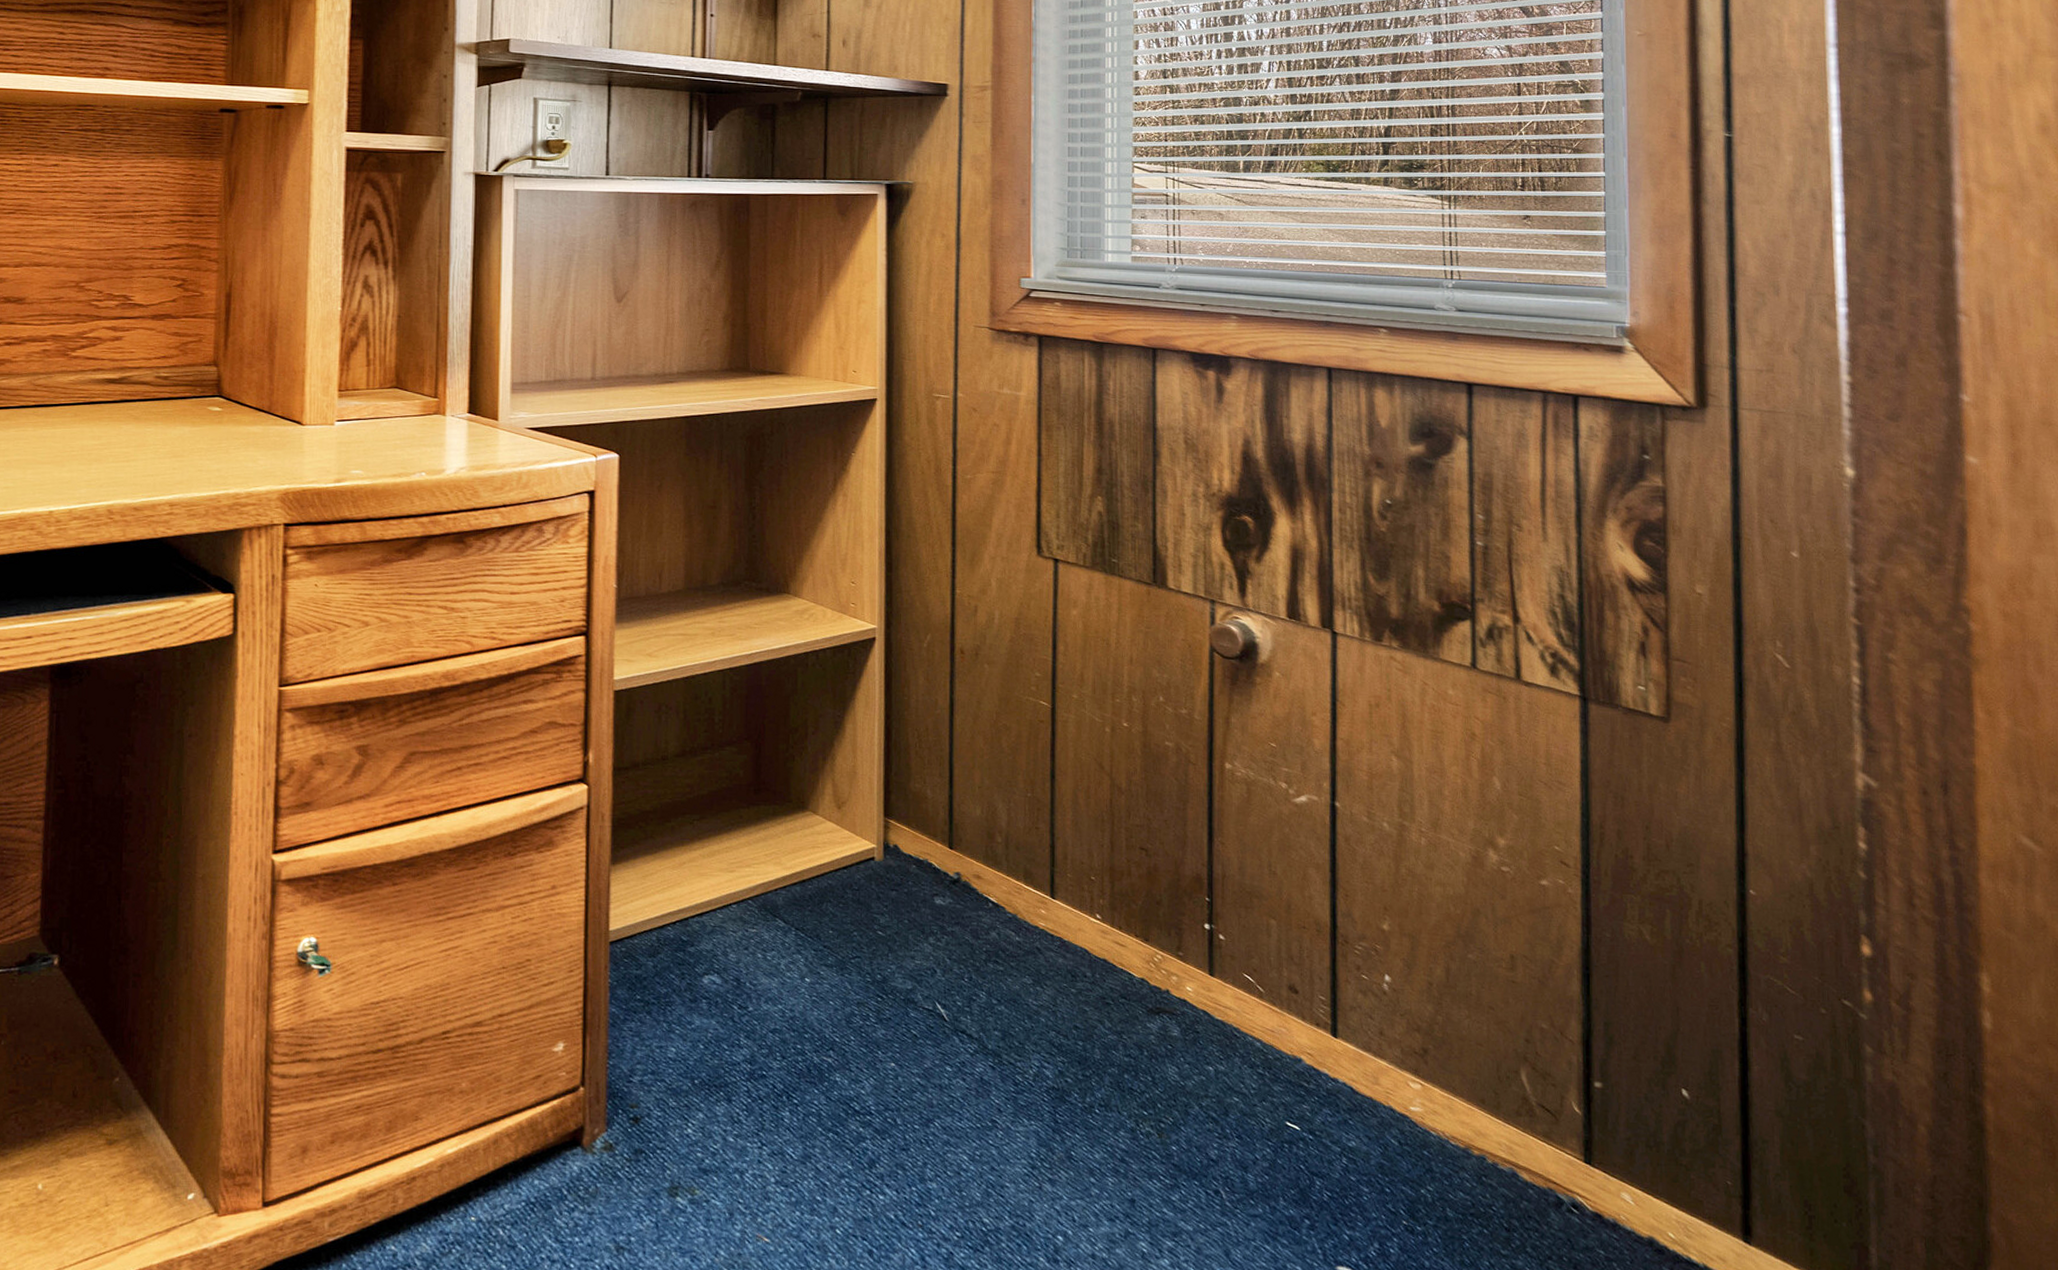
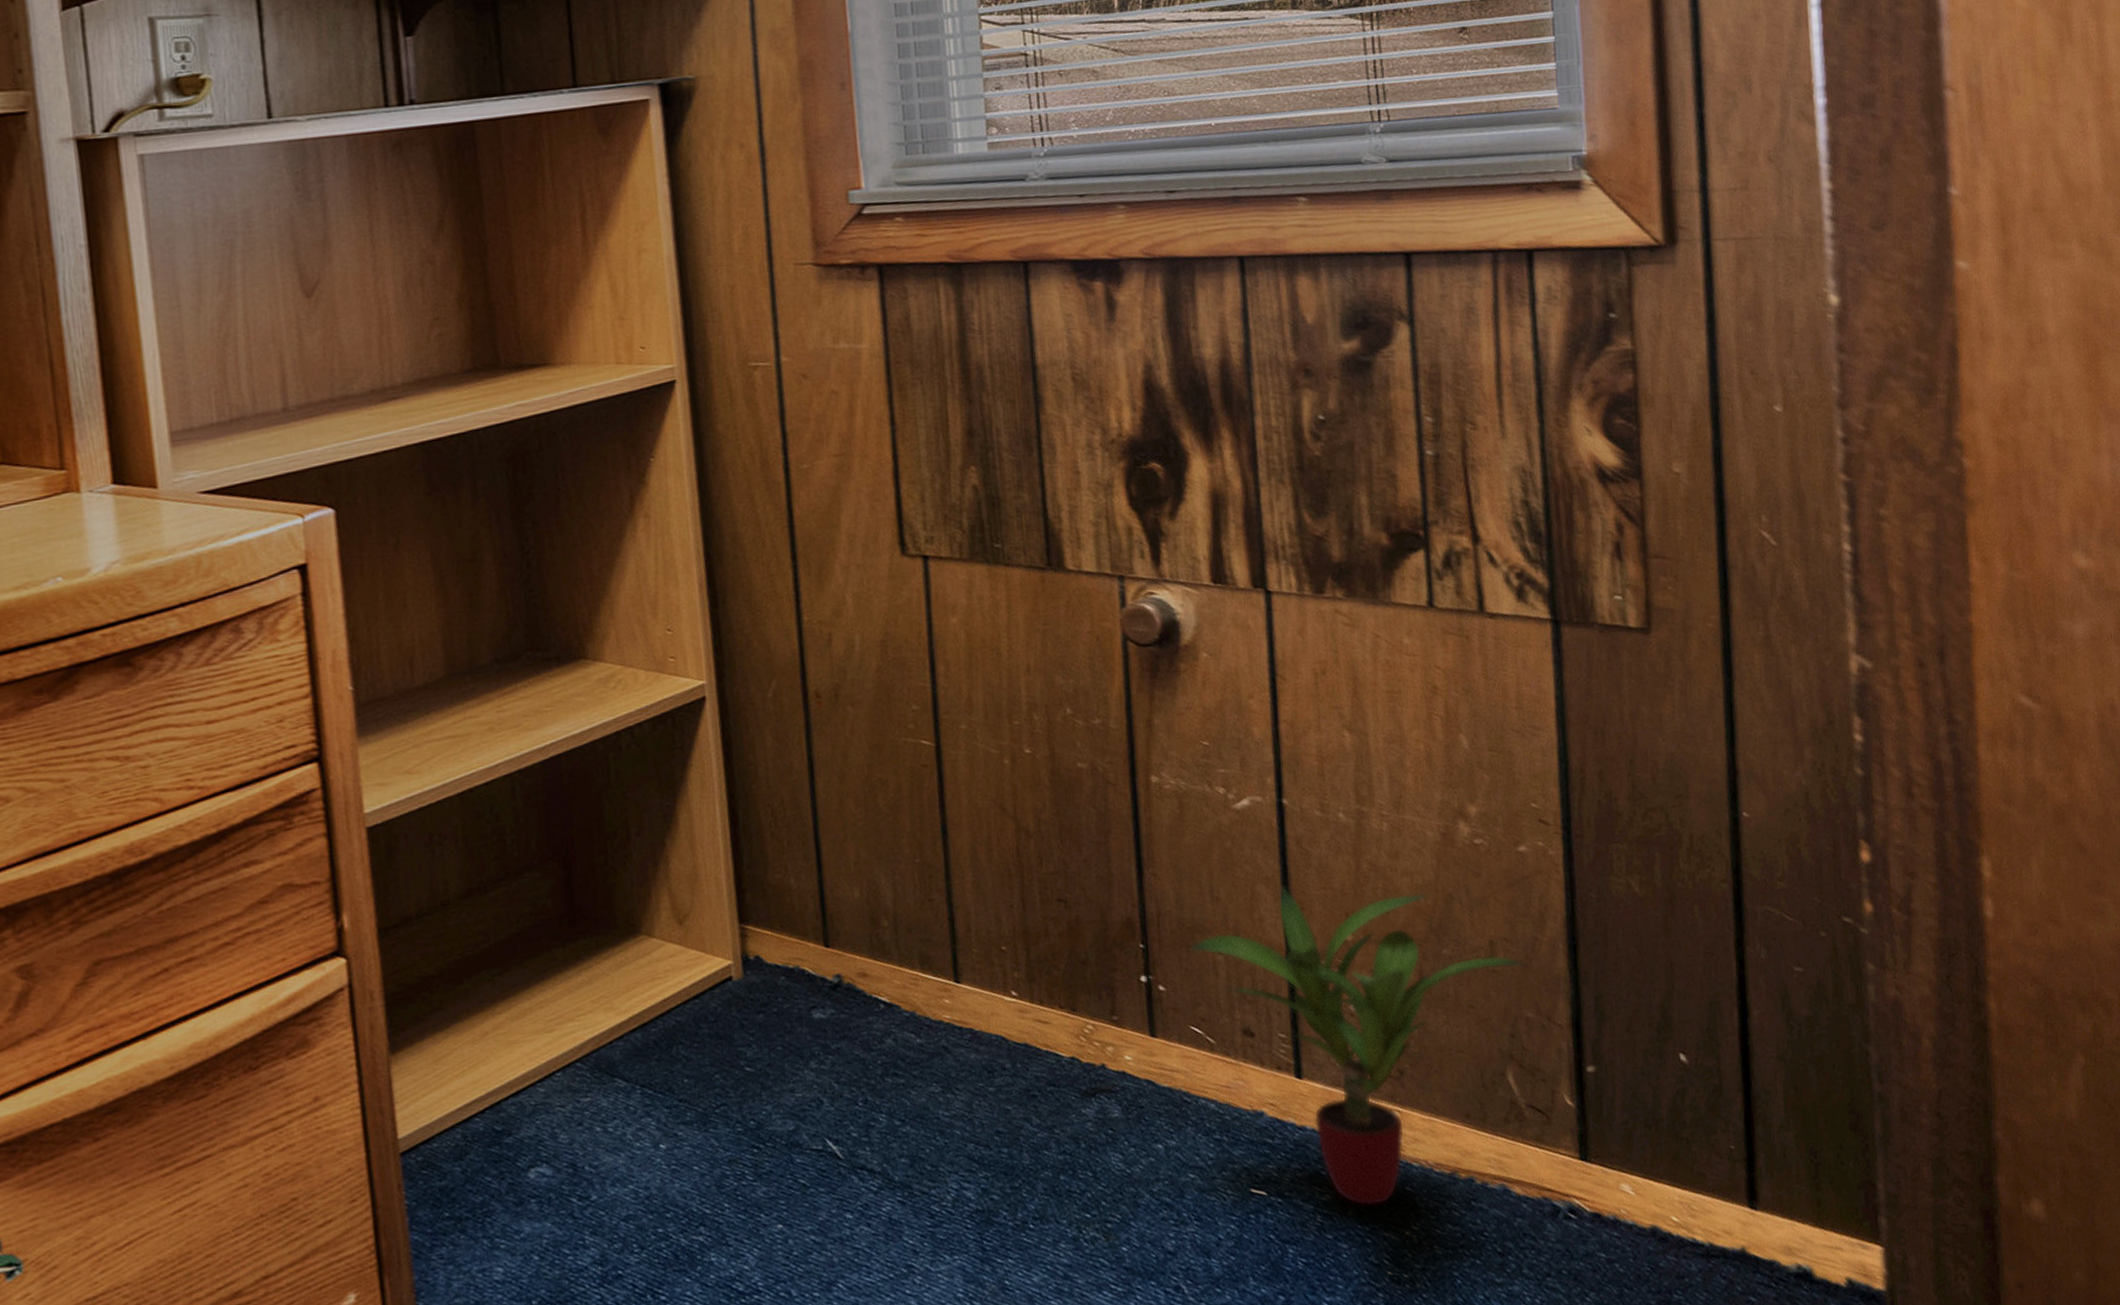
potted plant: none [1246,873,1542,1161] -> present [1188,885,1525,1207]

